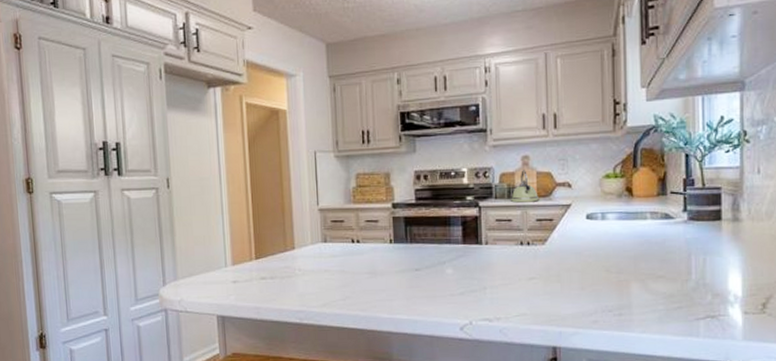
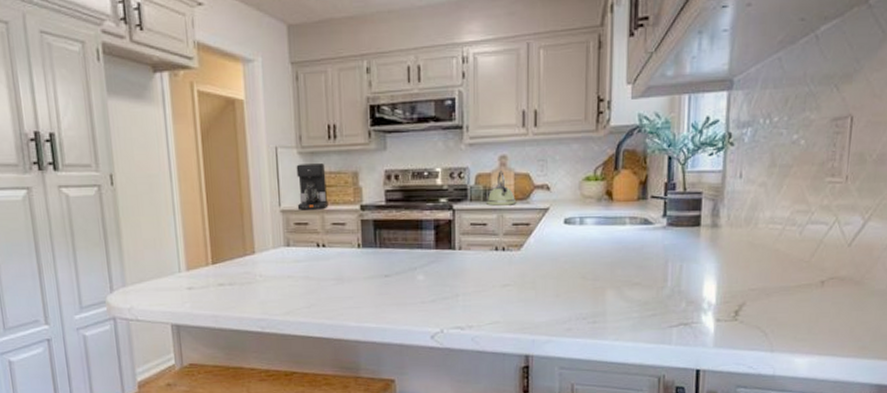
coffee maker: none [333,166,363,209] -> present [296,163,329,210]

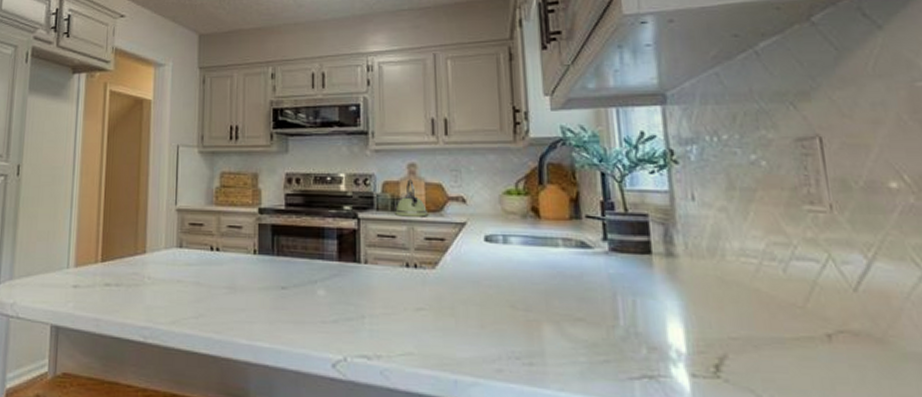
coffee maker: present [296,163,329,210] -> none [193,163,226,211]

